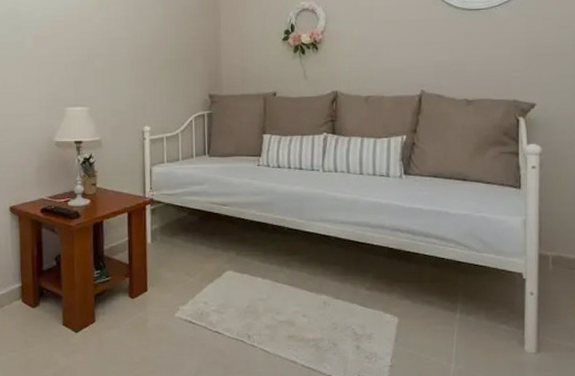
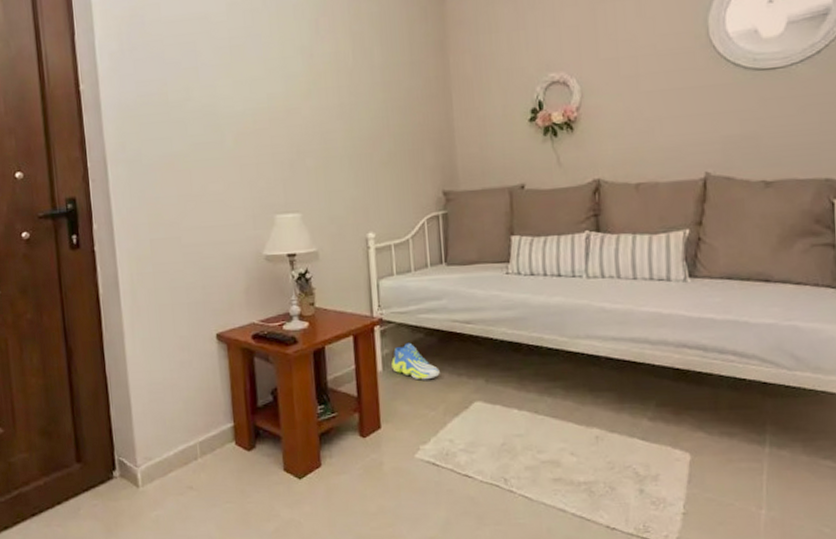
sneaker: none [159,220,199,252] -> present [391,342,440,380]

